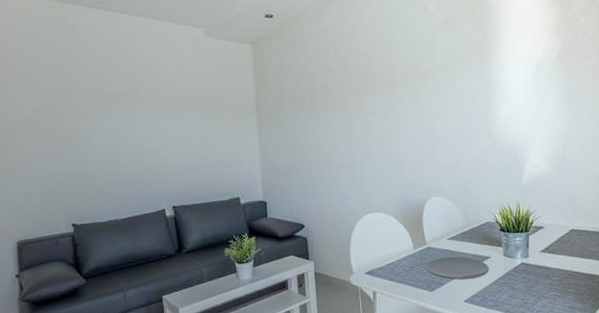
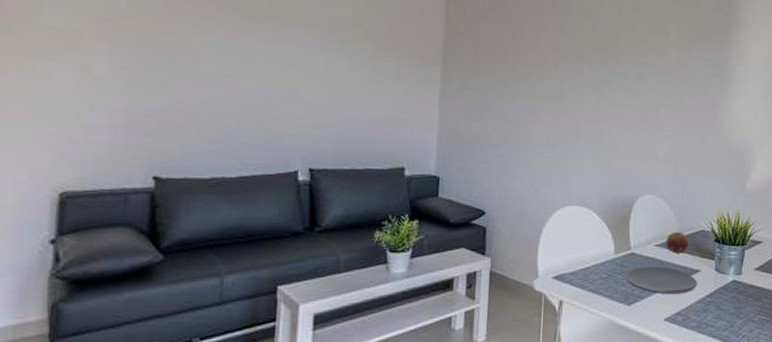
fruit: none [456,226,477,244] -> present [665,232,689,253]

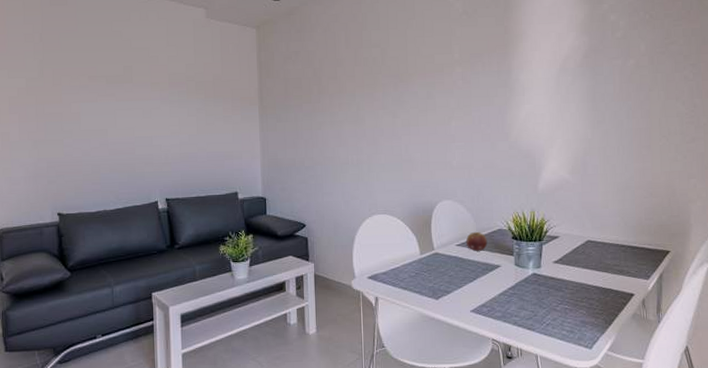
plate: present [626,266,697,294] -> none [432,264,499,288]

